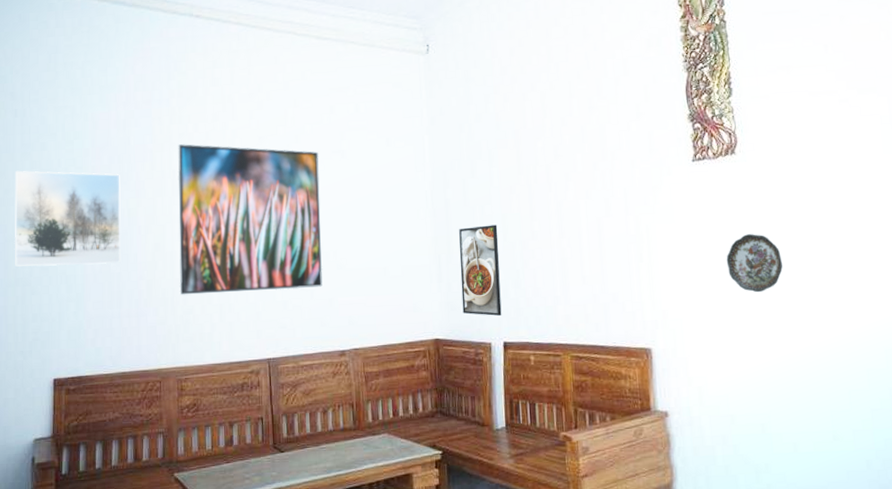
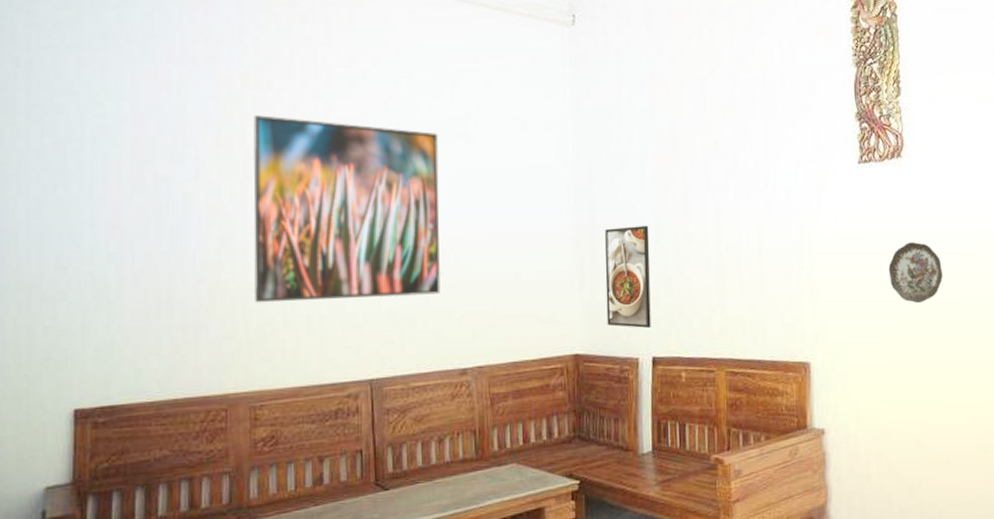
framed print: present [15,170,121,267] -> none [16,138,173,265]

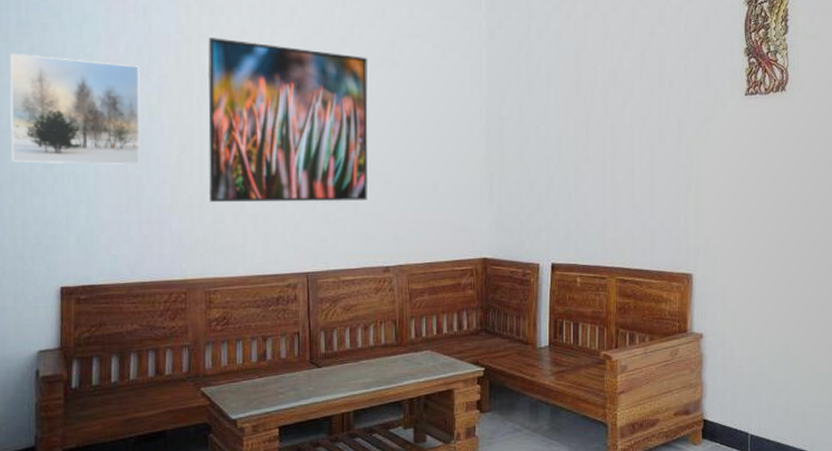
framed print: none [16,138,173,265] -> present [9,53,141,165]
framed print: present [605,225,651,328] -> none [512,146,552,237]
decorative plate: present [888,242,943,304] -> none [768,169,818,225]

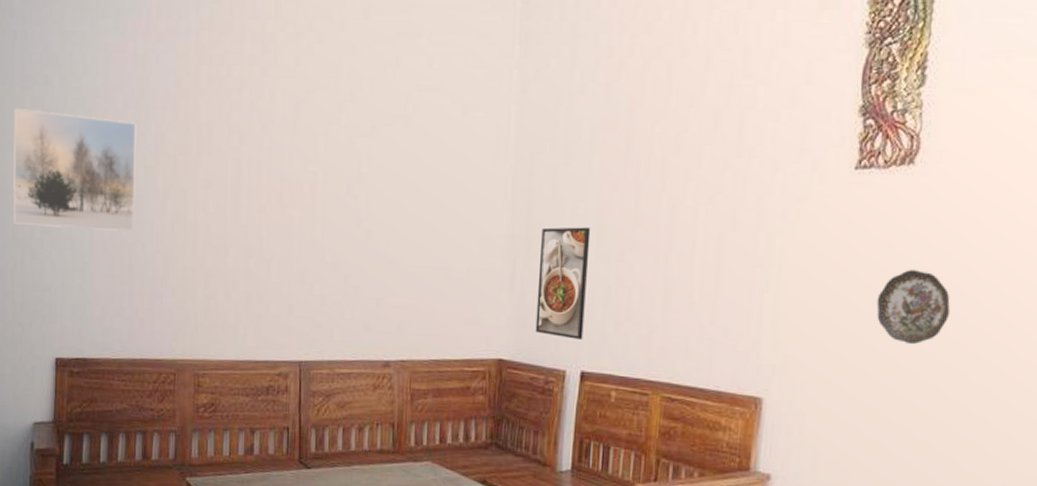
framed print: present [207,38,368,203] -> none [202,91,377,283]
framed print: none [512,146,552,237] -> present [535,227,591,339]
decorative plate: none [768,169,818,225] -> present [876,270,950,345]

